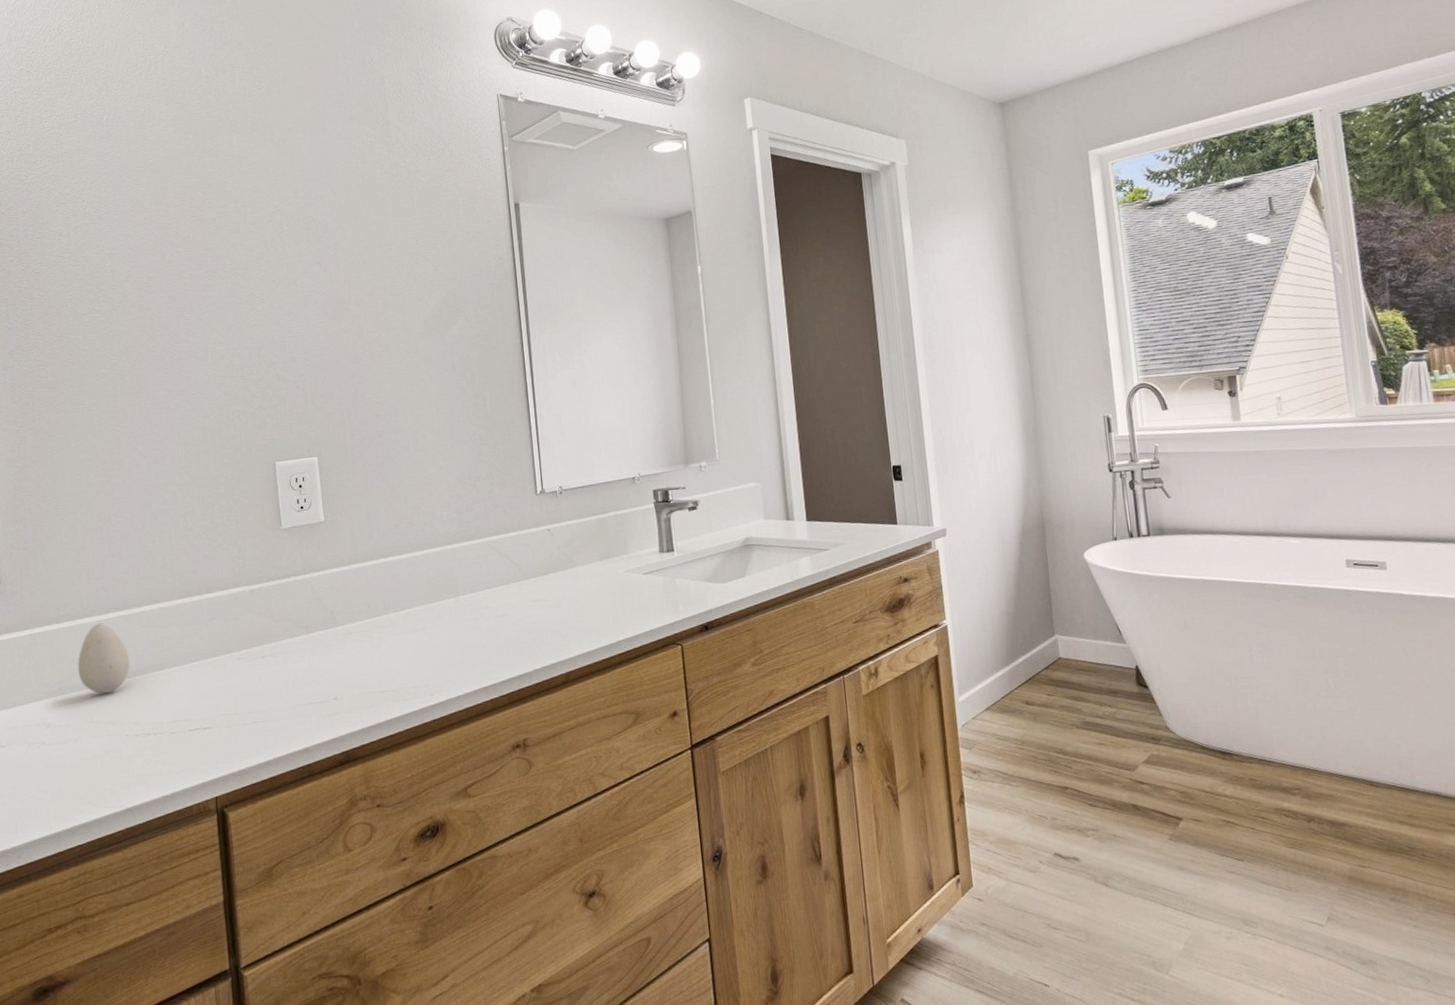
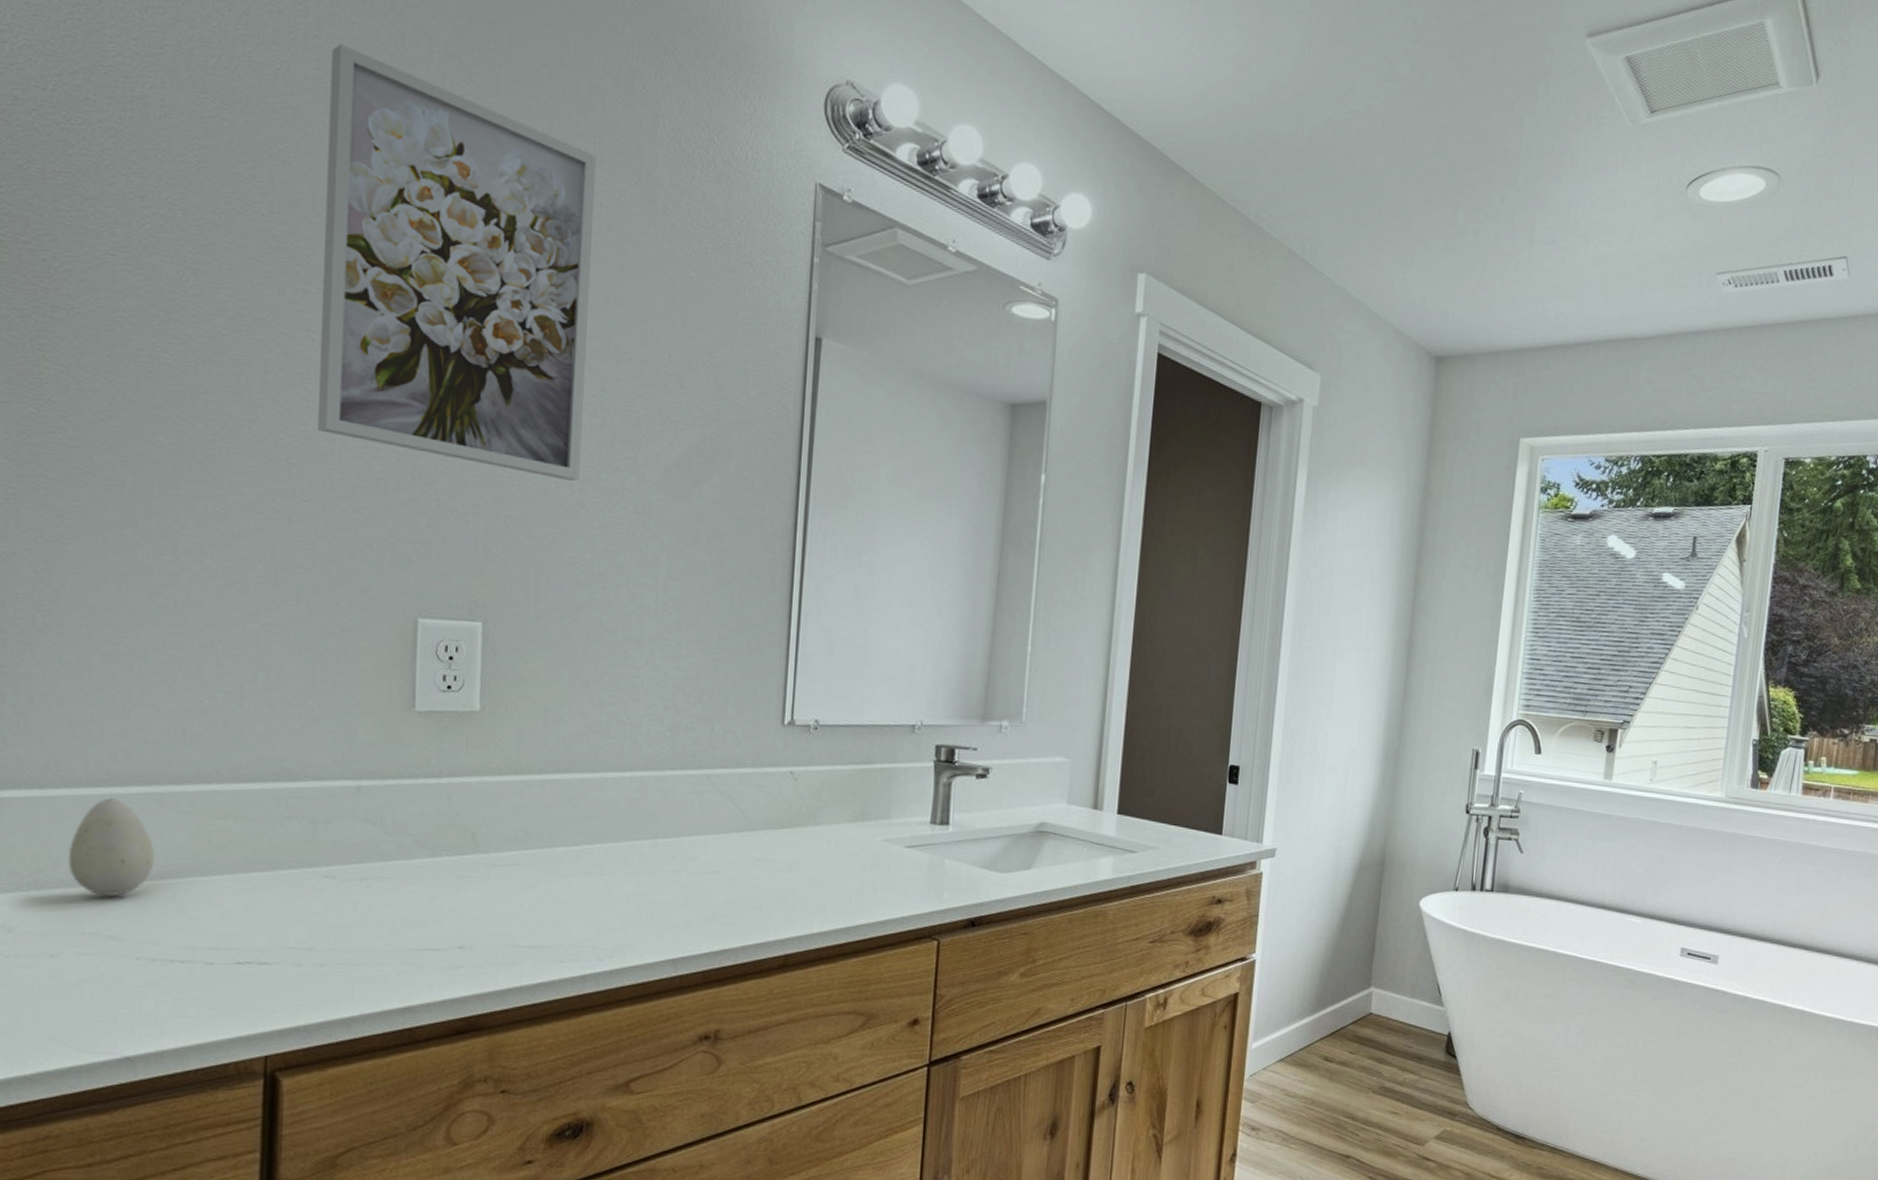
wall art: none [174,85,368,345] -> present [316,44,597,482]

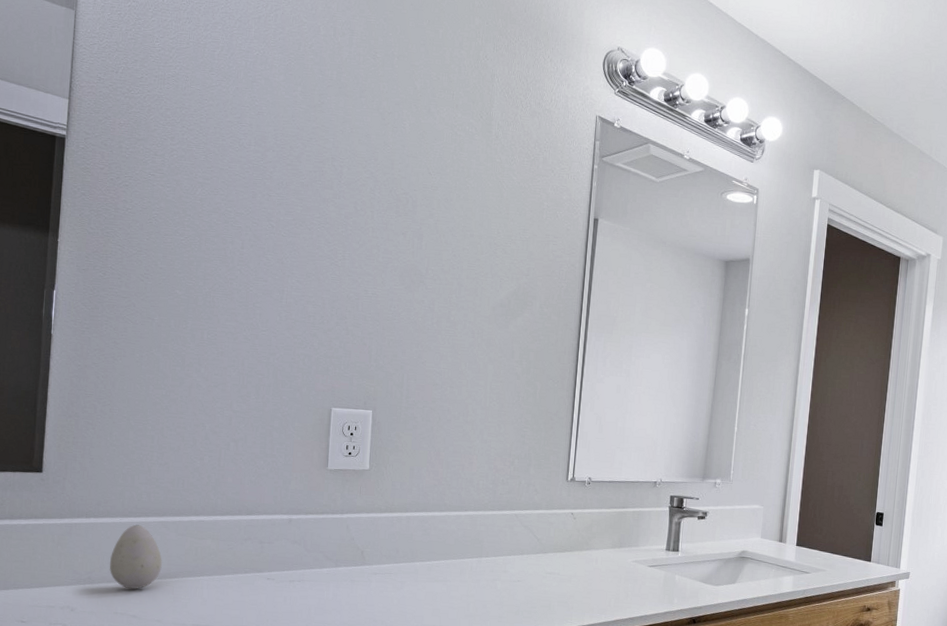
wall art: present [316,44,597,482] -> none [272,37,455,317]

